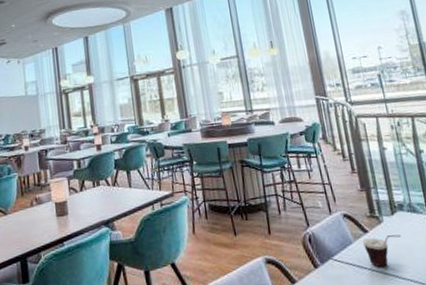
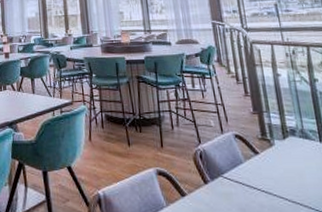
cup: present [362,234,402,267] -> none [252,159,293,189]

